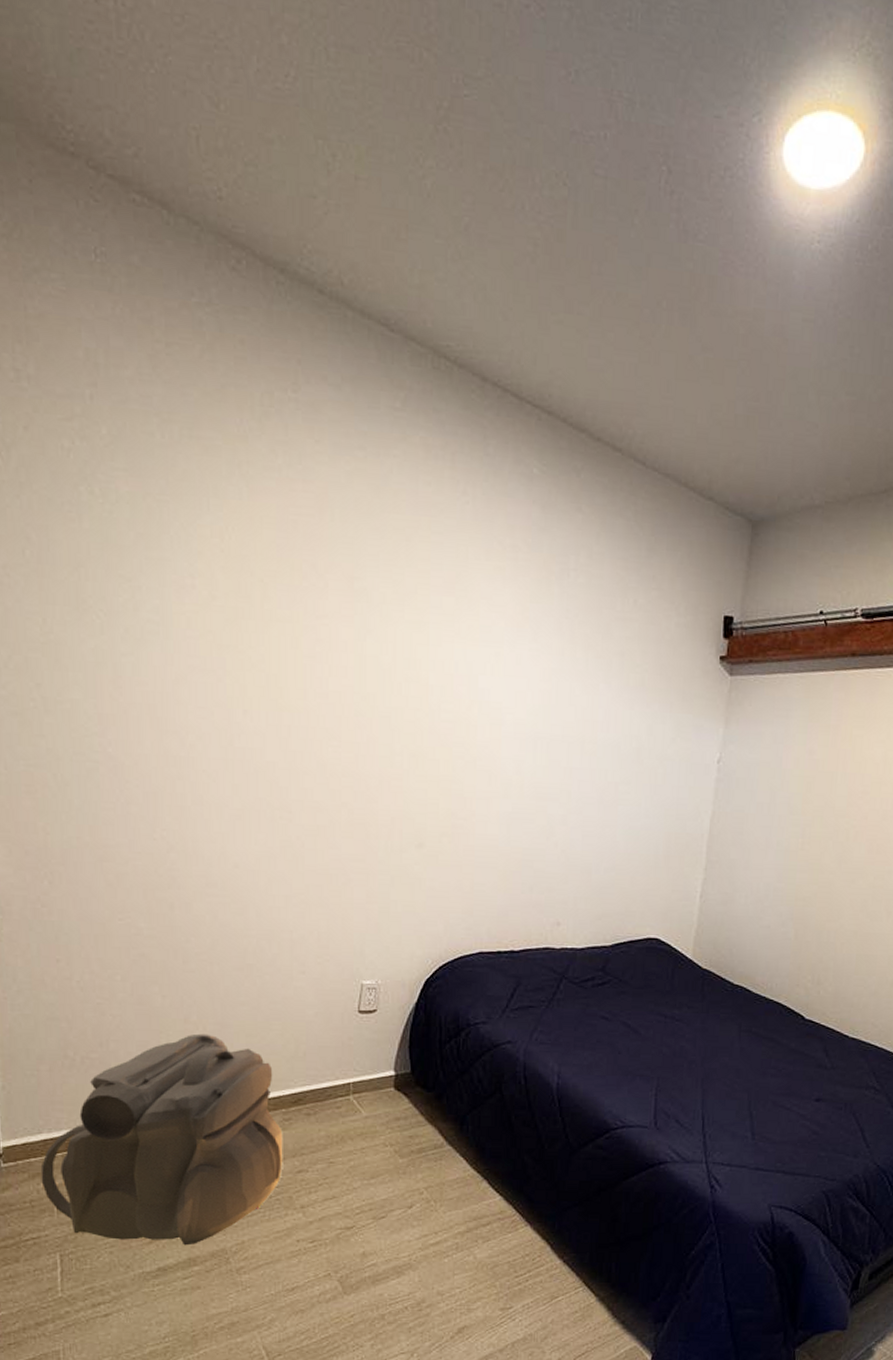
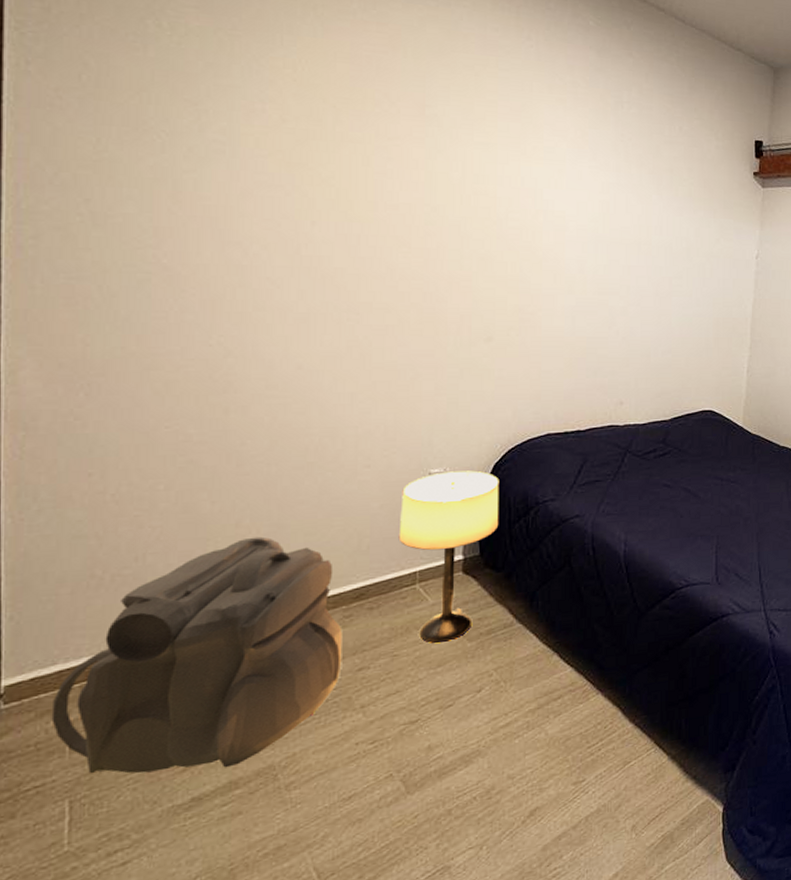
table lamp: none [333,984,431,1155] -> present [398,470,499,643]

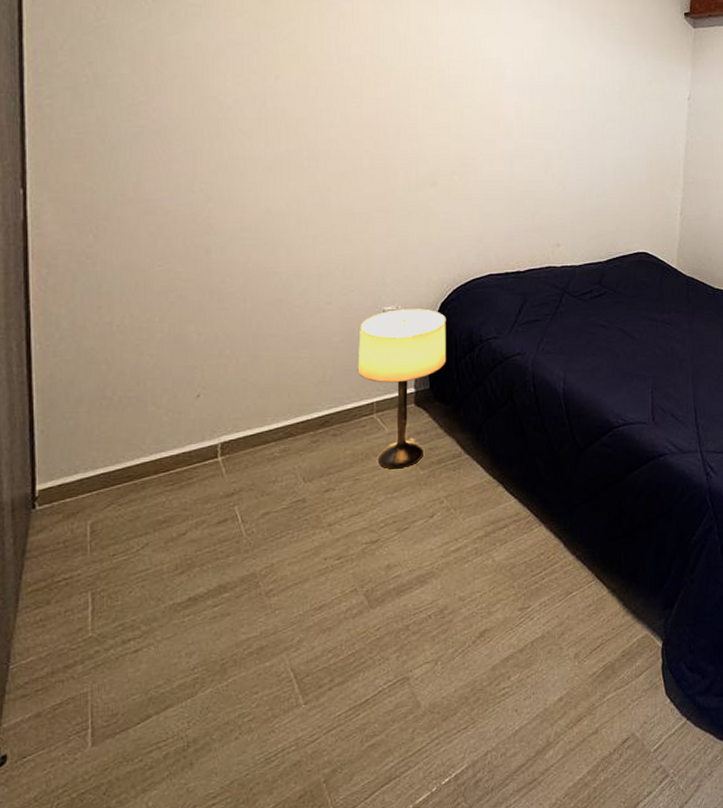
backpack: present [51,536,343,774] -> none [75,366,311,573]

